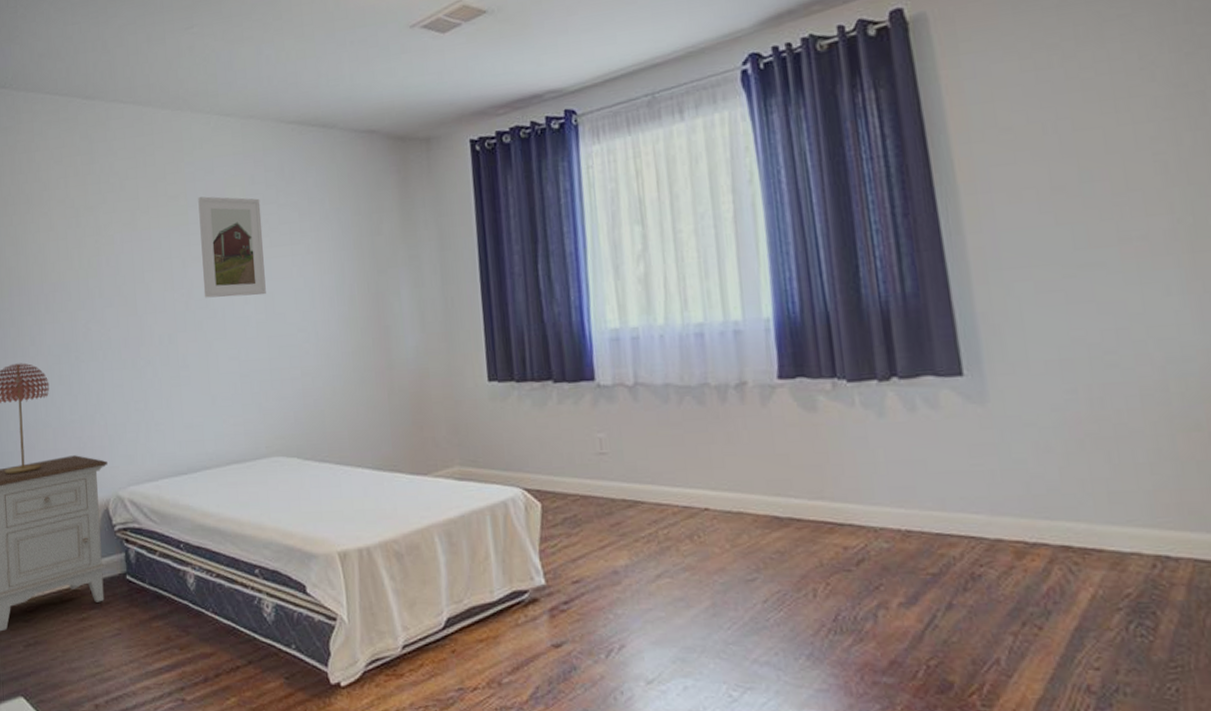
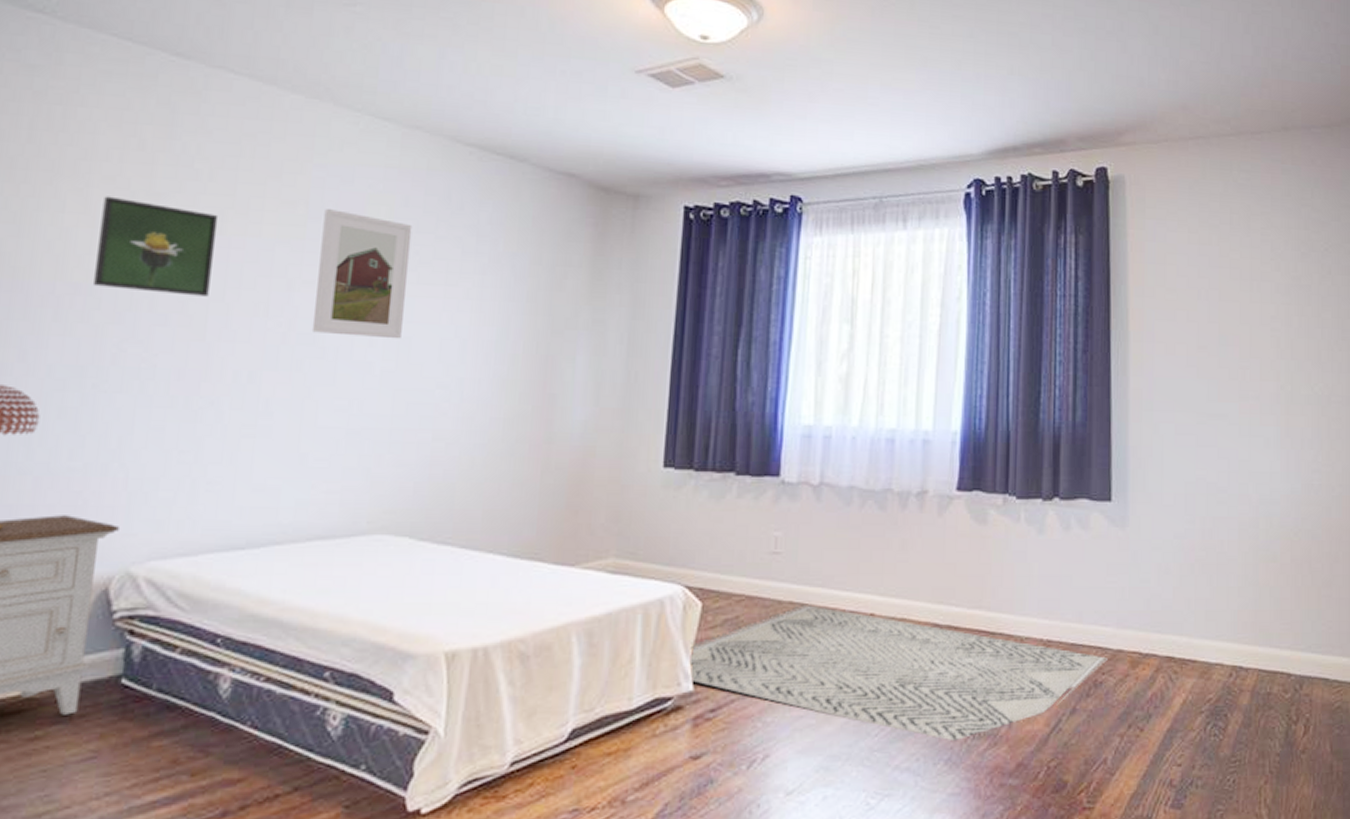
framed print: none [60,214,134,284] -> present [92,196,219,297]
rug: none [537,502,984,637] -> present [690,605,1108,742]

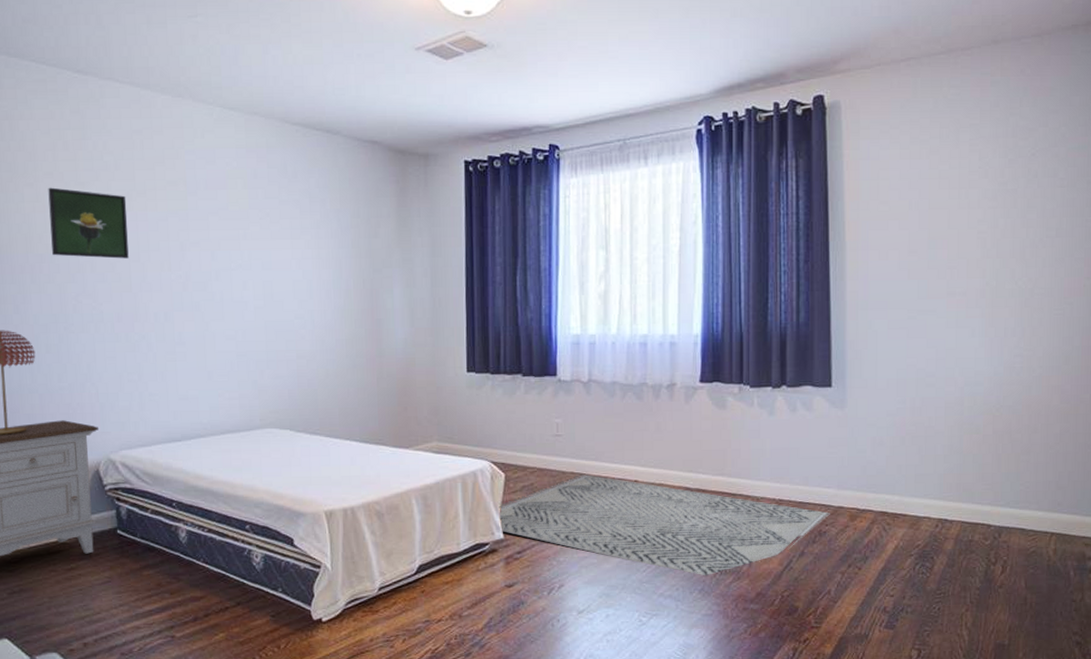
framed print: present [311,209,413,339] -> none [198,185,265,283]

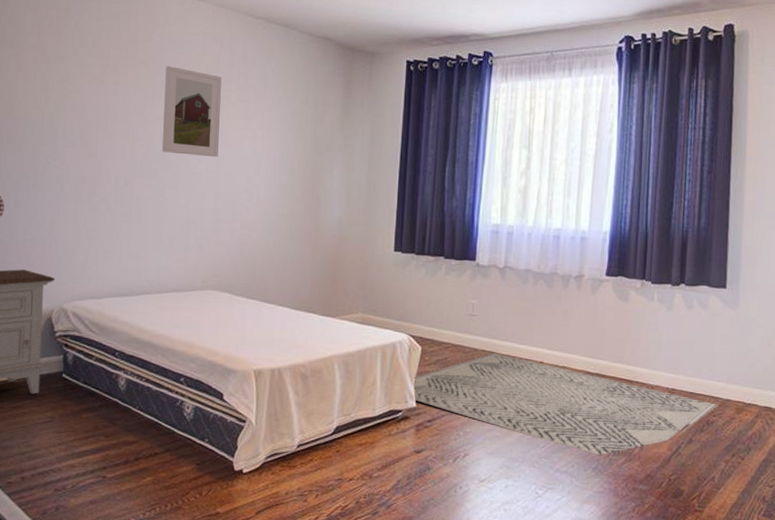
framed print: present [48,187,129,259] -> none [28,59,100,127]
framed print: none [198,185,265,283] -> present [161,66,222,158]

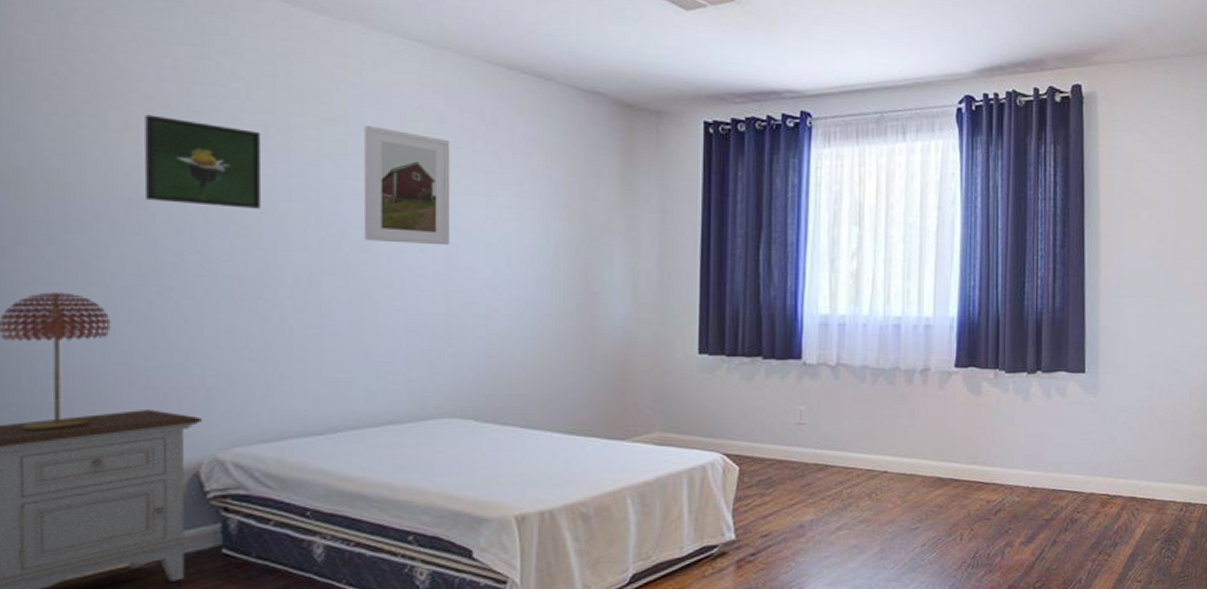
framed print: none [28,59,100,127] -> present [144,114,262,209]
rug: present [414,353,718,456] -> none [731,466,1082,571]

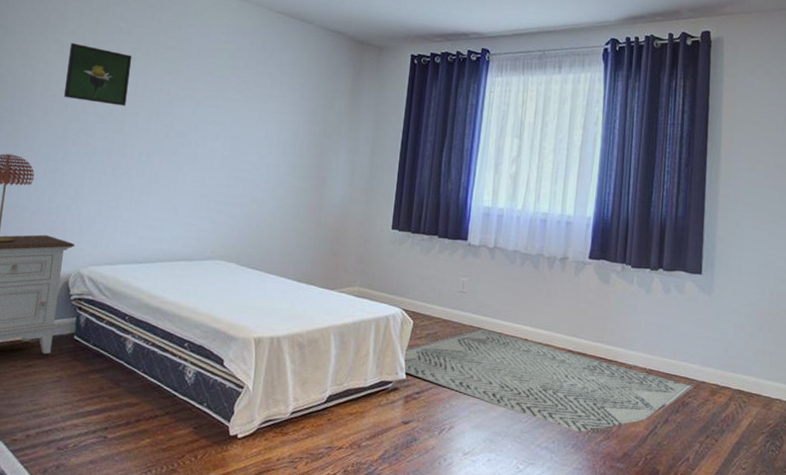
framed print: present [363,126,451,246] -> none [182,53,243,137]
rug: none [731,466,1082,571] -> present [405,329,693,433]

